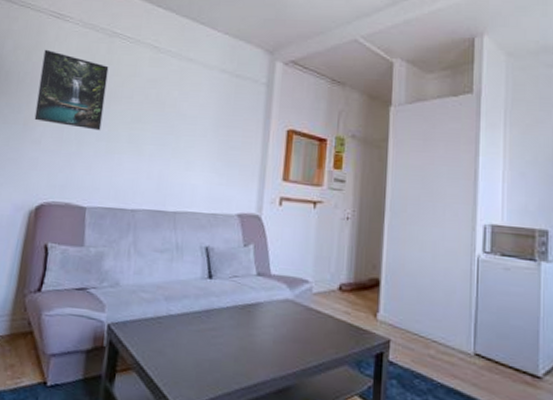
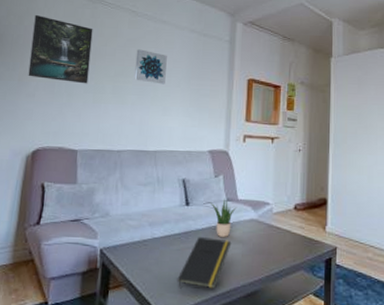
wall art: none [153,91,193,134] -> present [134,49,167,85]
notepad: none [195,317,262,380] -> present [177,237,232,289]
potted plant: none [237,273,270,319] -> present [210,199,237,237]

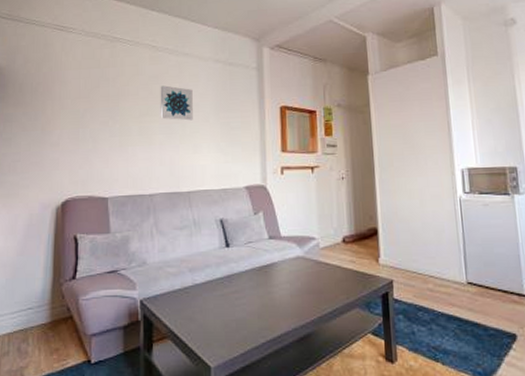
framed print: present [28,14,93,84] -> none [51,59,114,128]
notepad: present [177,237,232,289] -> none [223,280,279,337]
potted plant: present [210,199,237,237] -> none [251,237,281,278]

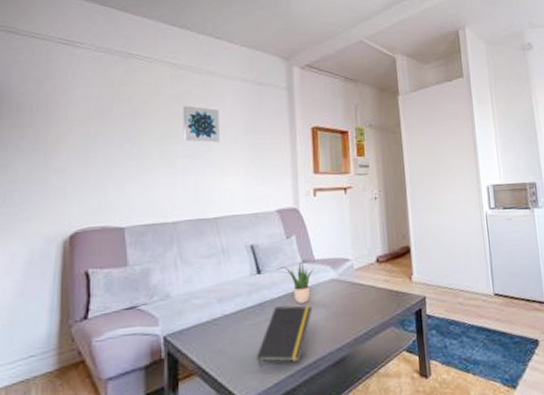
notepad: none [223,280,279,337] -> present [256,305,313,368]
potted plant: none [251,237,281,278] -> present [284,261,315,303]

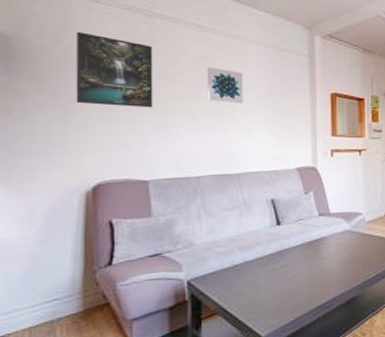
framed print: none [55,77,129,152] -> present [76,31,153,108]
notepad: present [256,305,313,368] -> none [274,253,327,307]
potted plant: present [284,261,315,303] -> none [302,214,330,252]

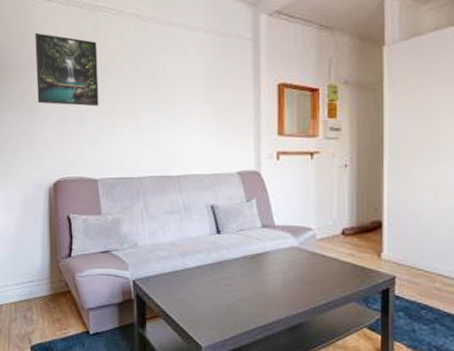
wall art: present [207,67,243,104] -> none [146,60,182,100]

